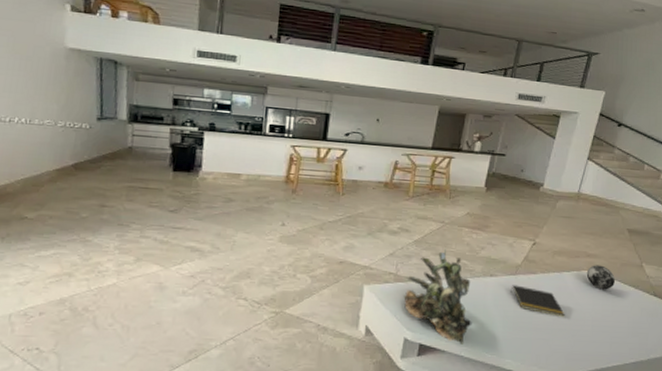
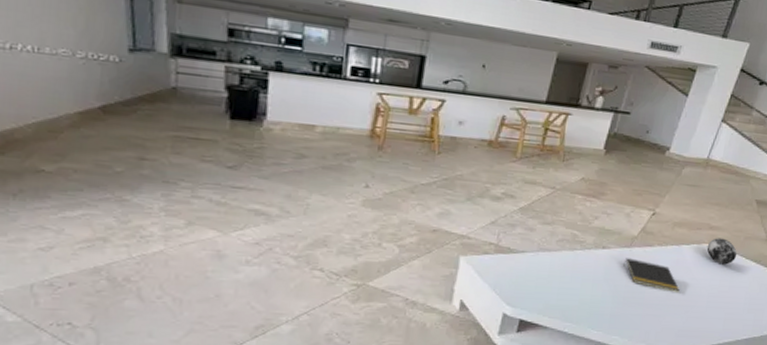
plant: present [404,248,472,345] -> none [505,216,581,320]

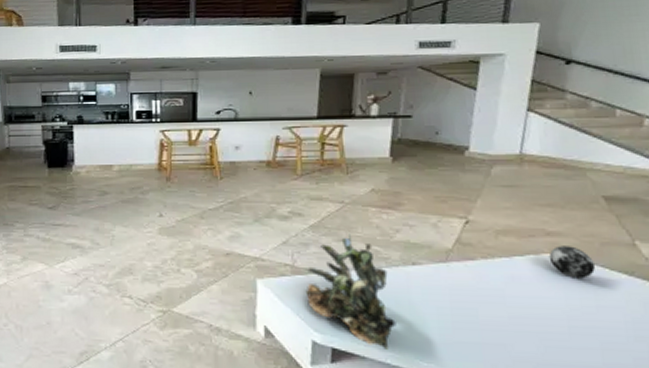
plant: none [505,216,581,320] -> present [305,232,396,350]
notepad: present [623,258,680,292] -> none [442,275,526,315]

